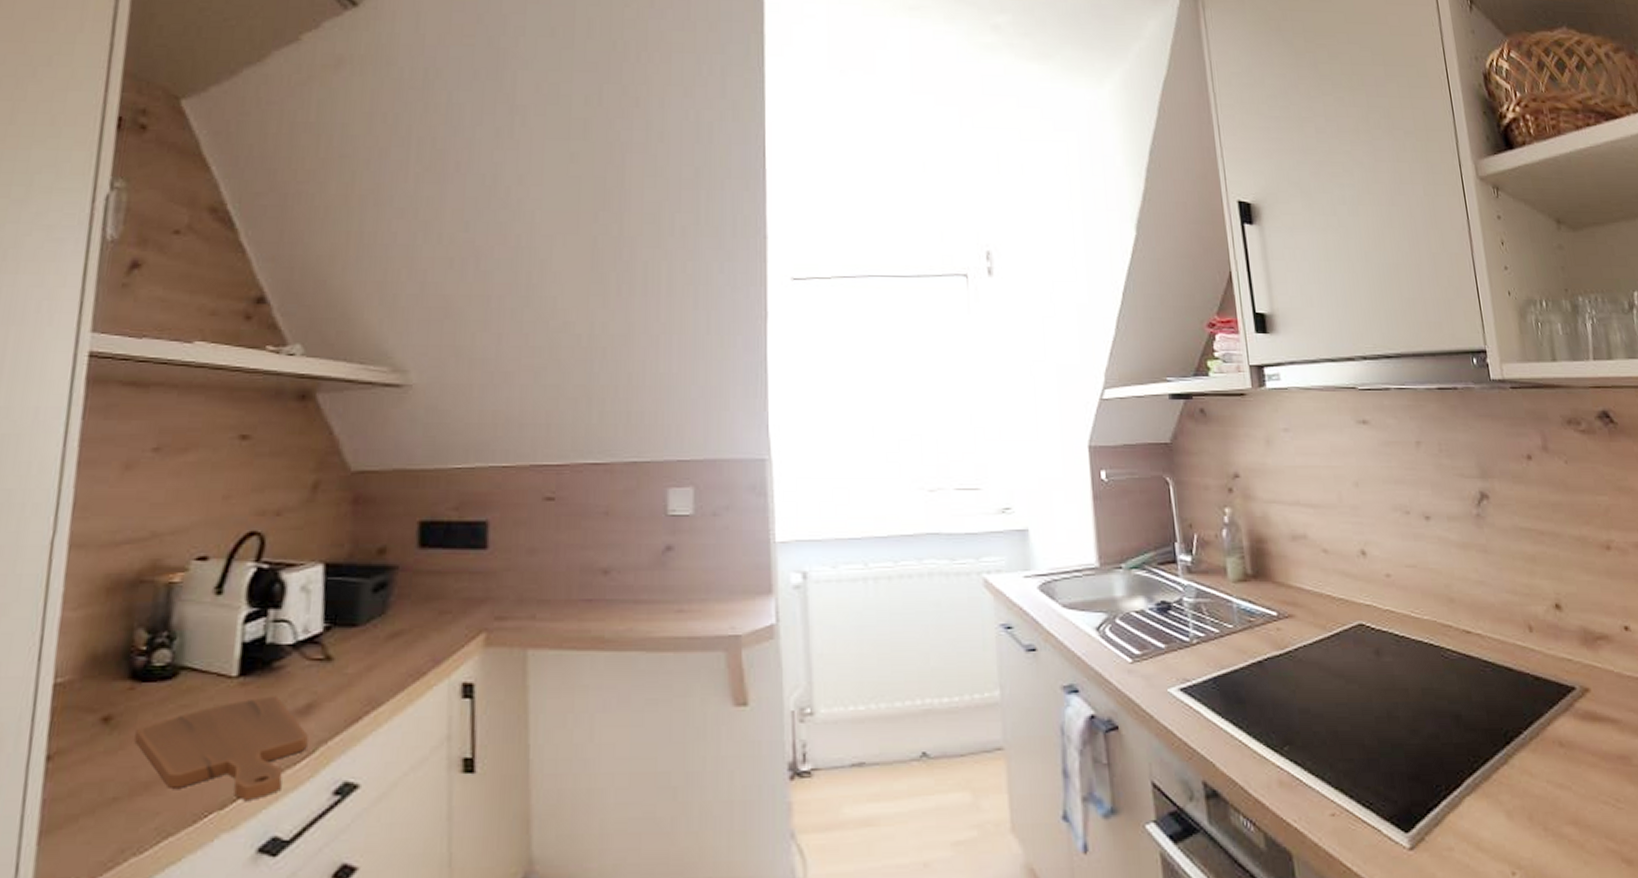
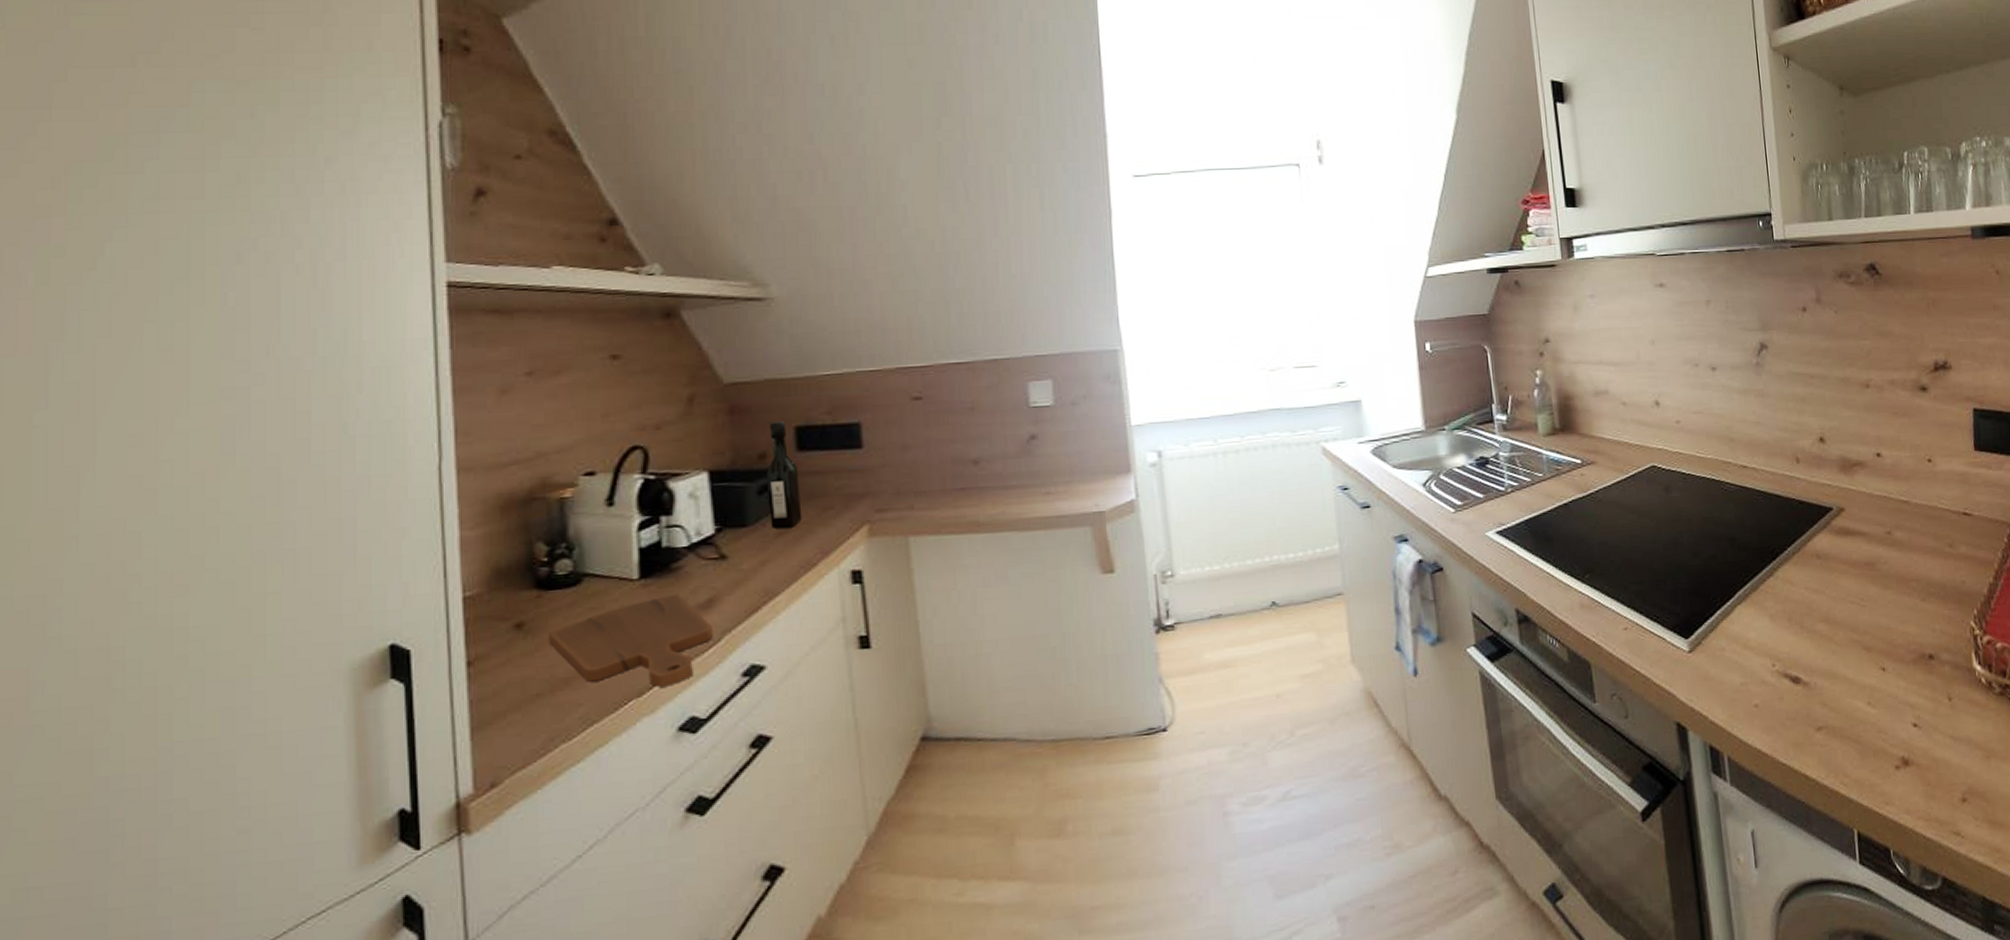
bottle: none [382,515,418,631] -> present [765,421,802,529]

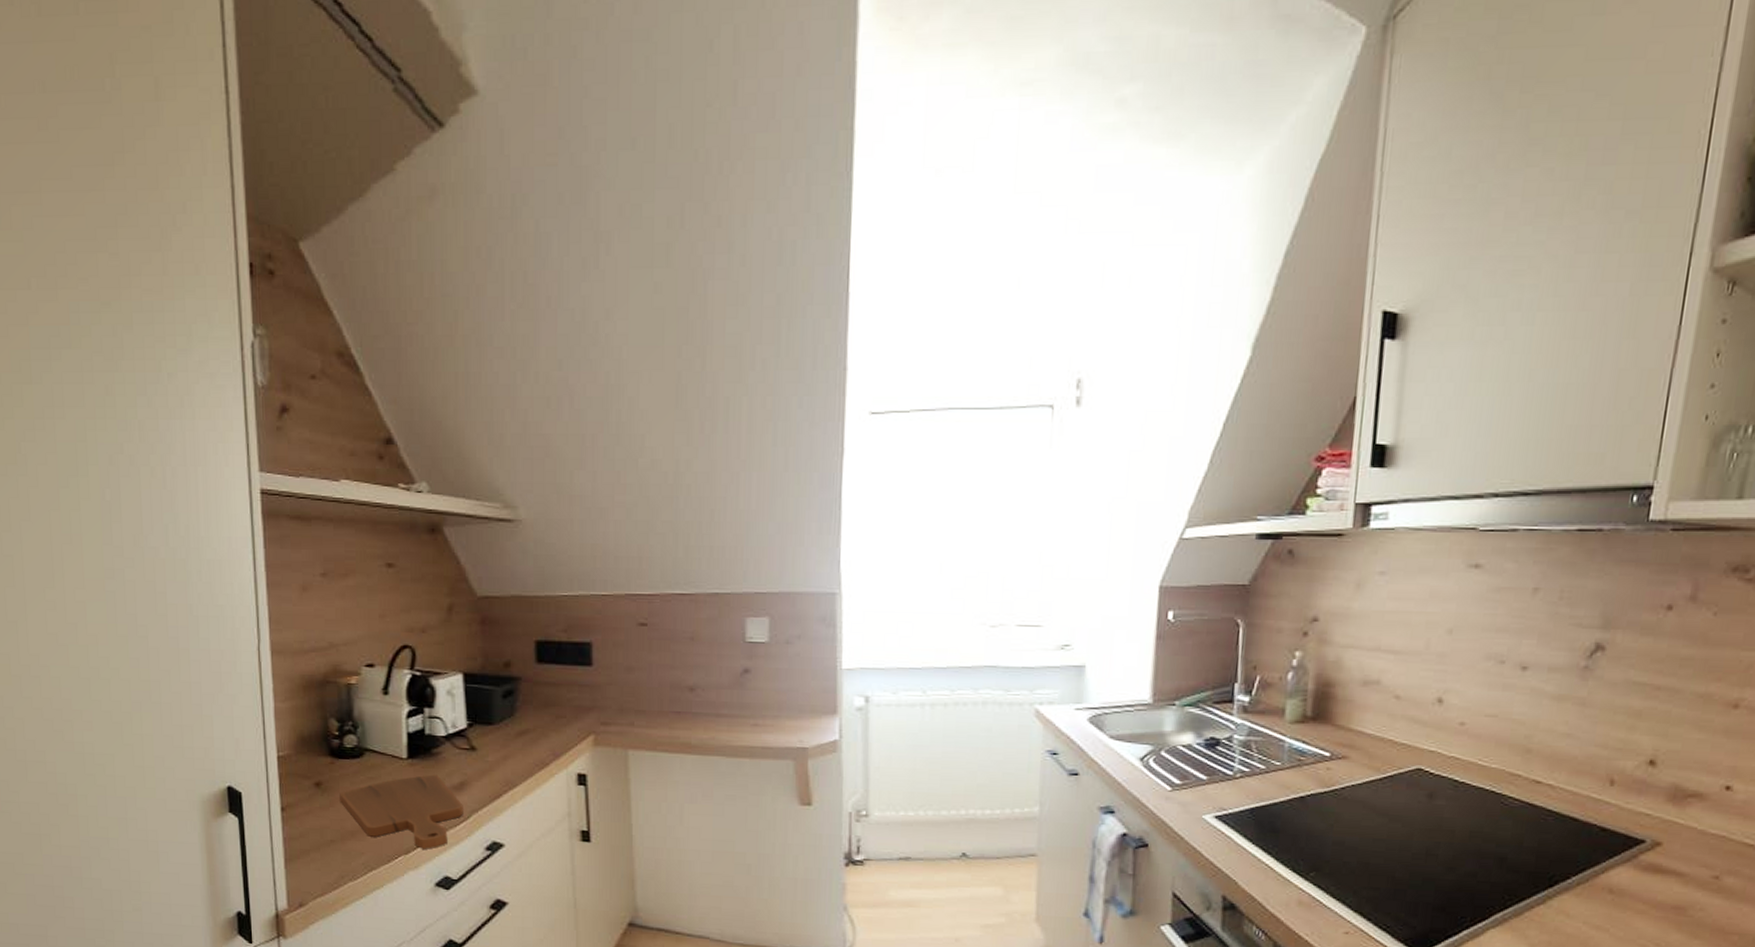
bottle: present [765,421,802,529] -> none [509,634,539,730]

